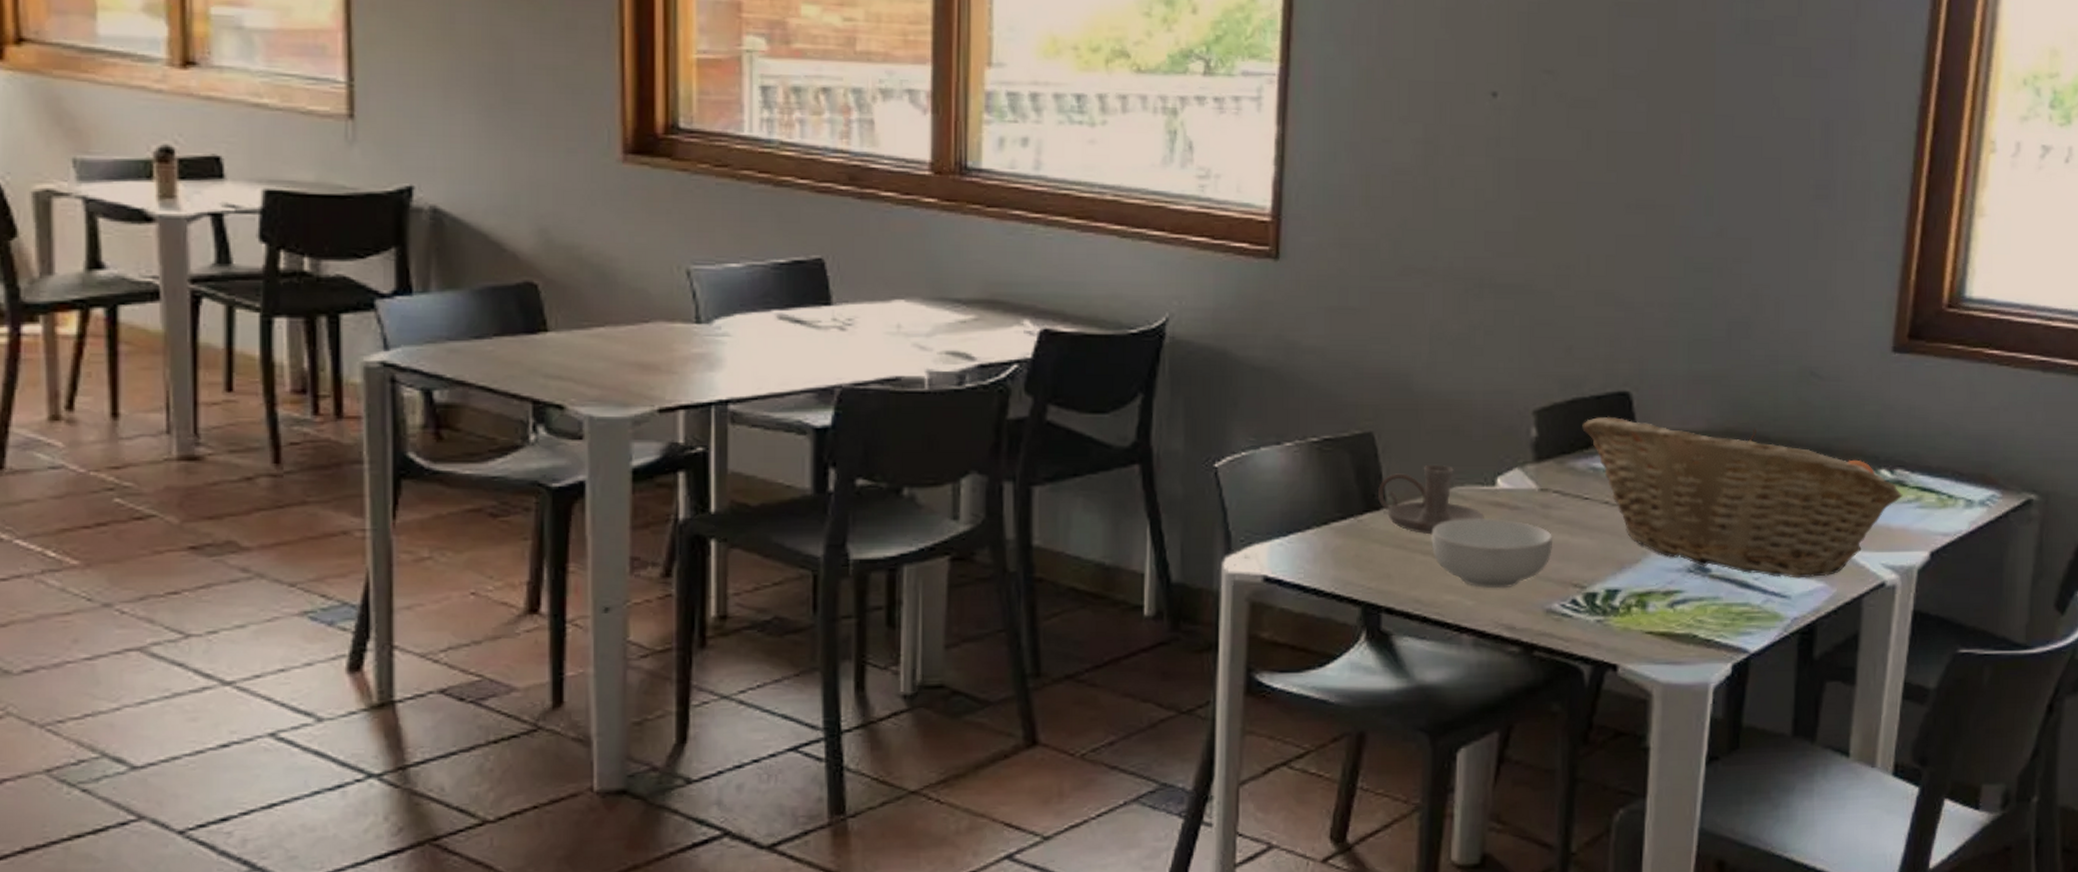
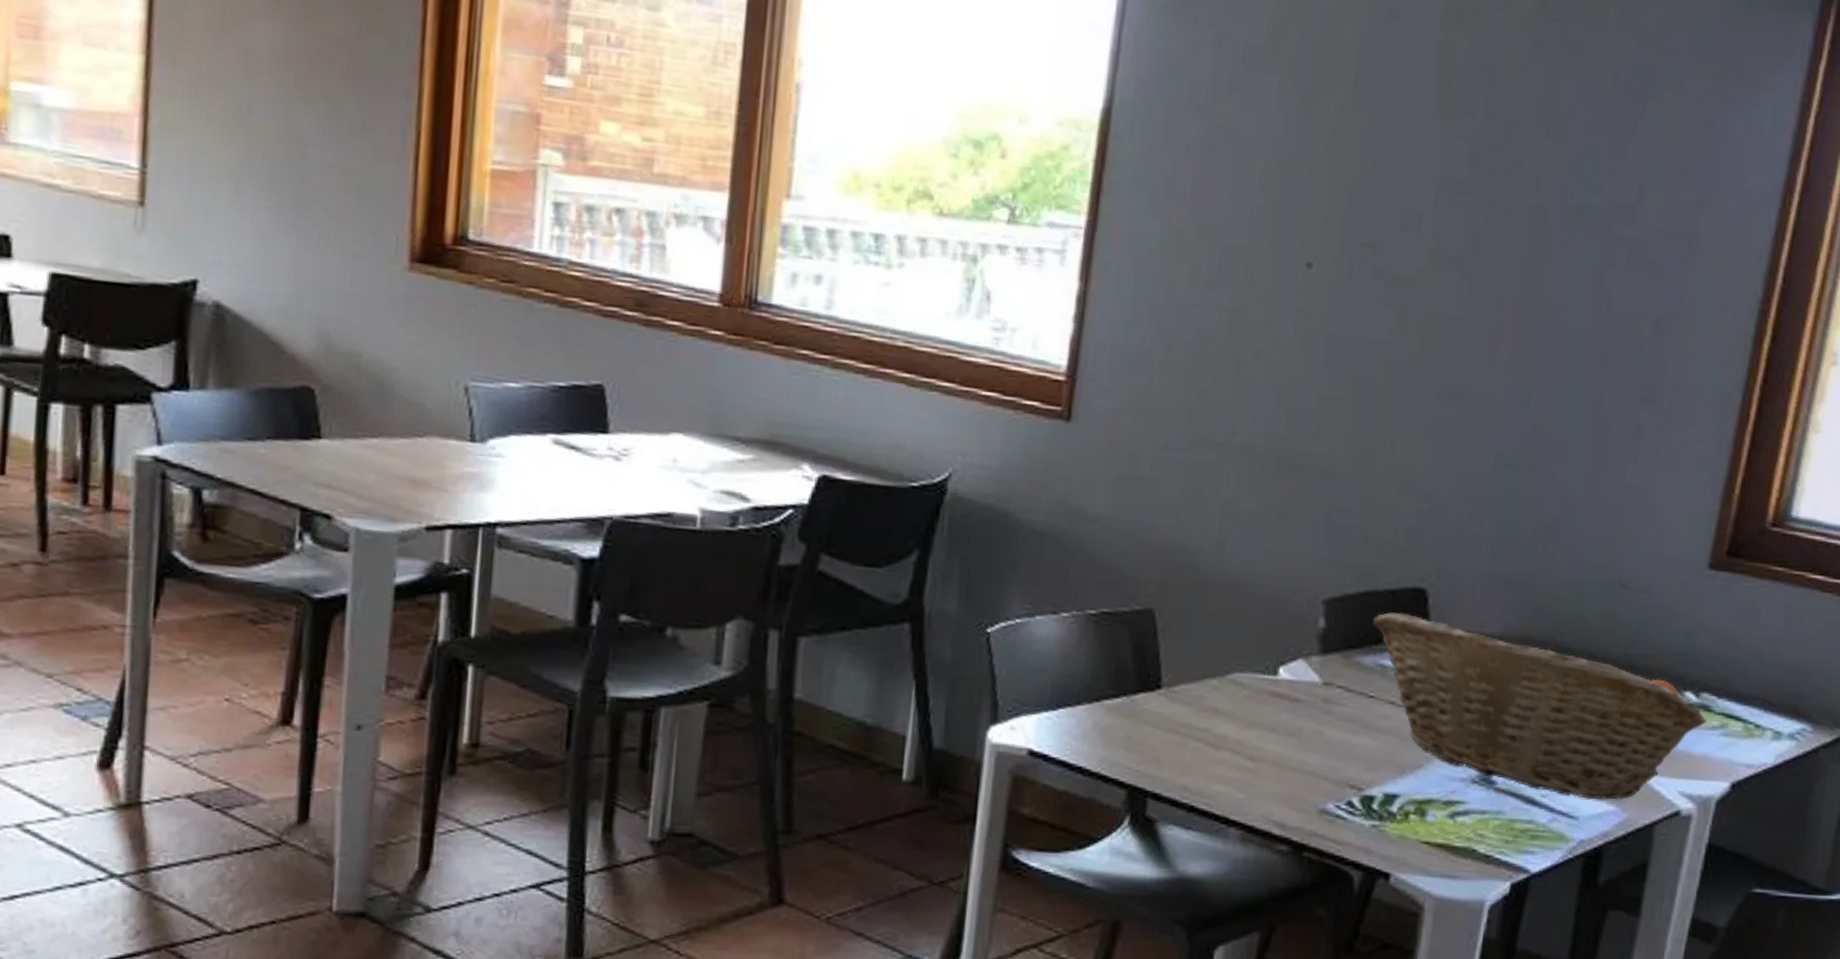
candle holder: present [1377,464,1484,535] -> none [1153,647,1263,721]
cereal bowl: present [1431,519,1552,589] -> none [1205,707,1332,784]

